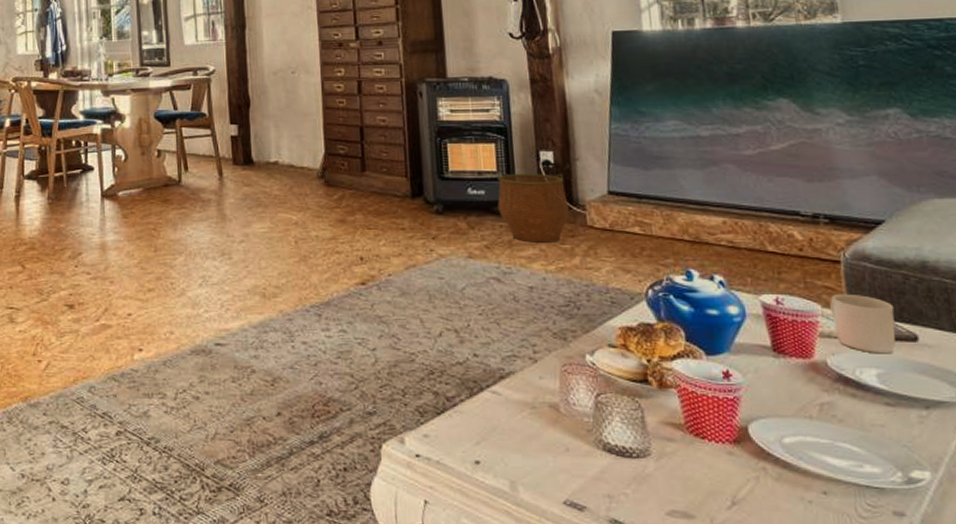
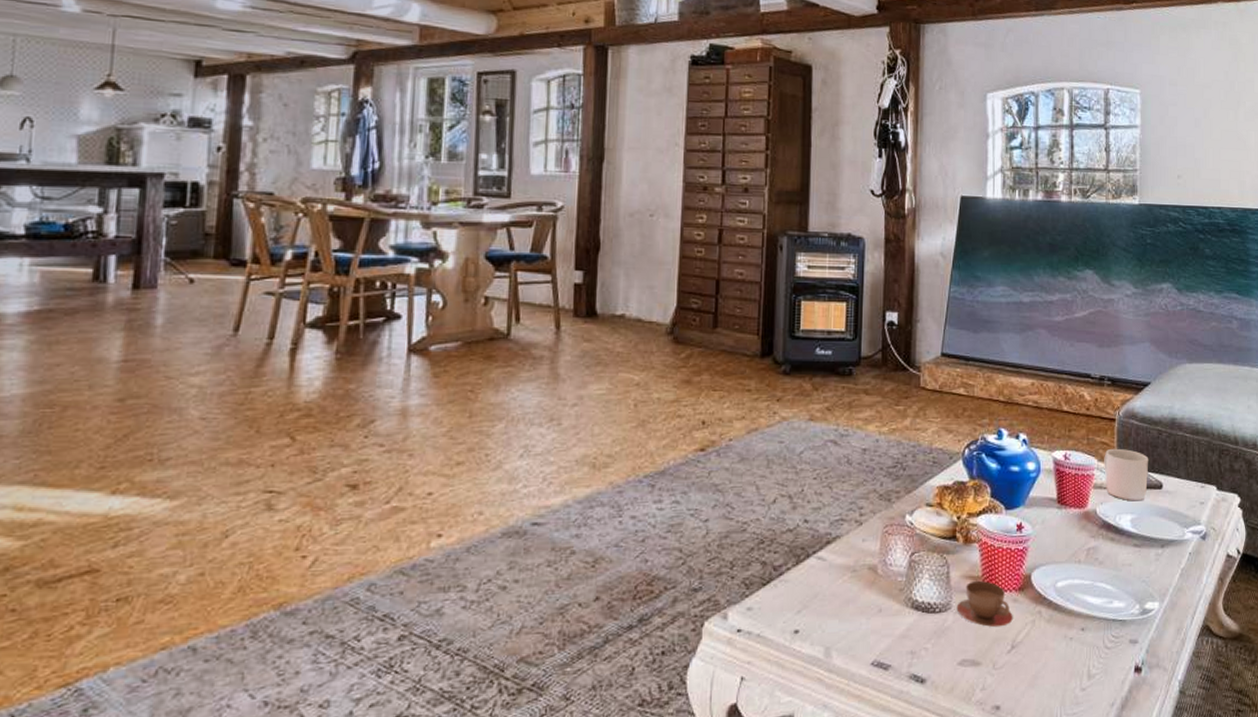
basket: present [497,173,571,243] -> none [842,334,907,404]
teacup: none [657,428,730,480] -> present [956,580,1013,628]

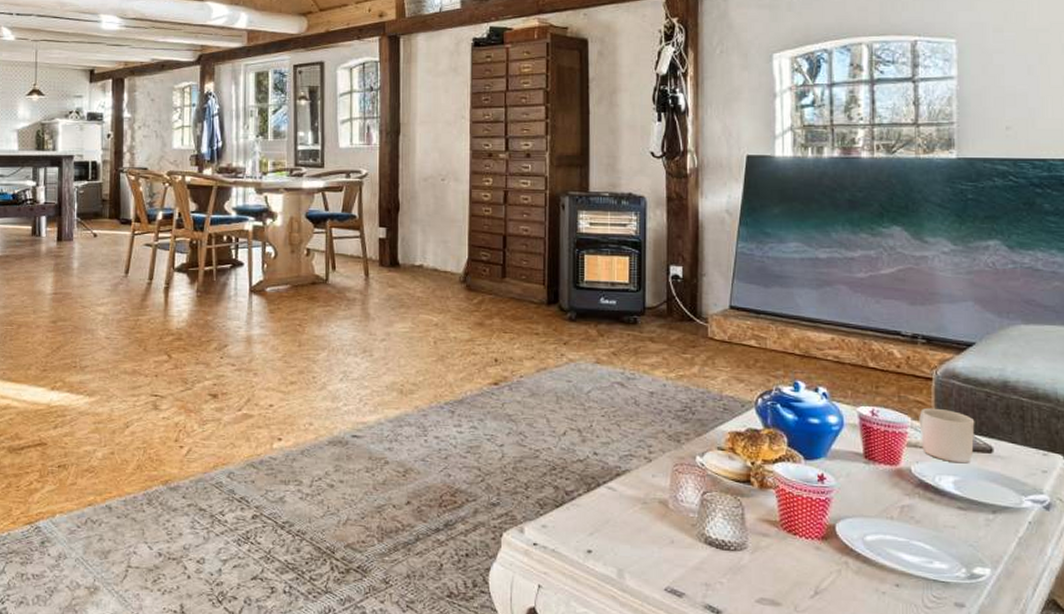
teacup: present [956,580,1013,628] -> none [753,524,816,572]

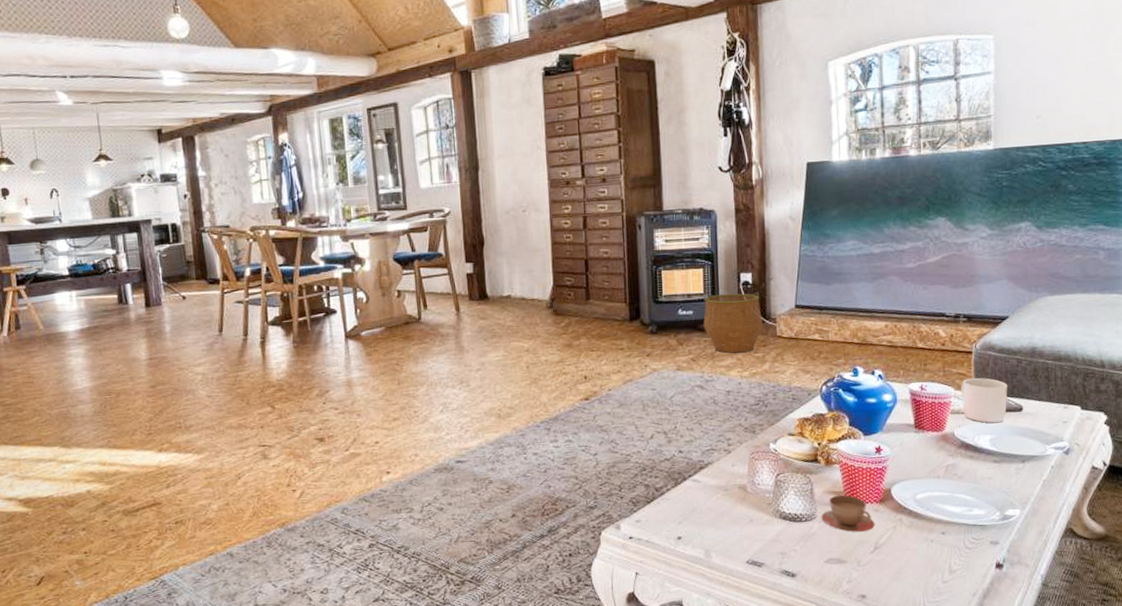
basket: none [627,286,693,352] -> present [703,292,764,354]
teacup: none [753,524,816,572] -> present [821,495,875,533]

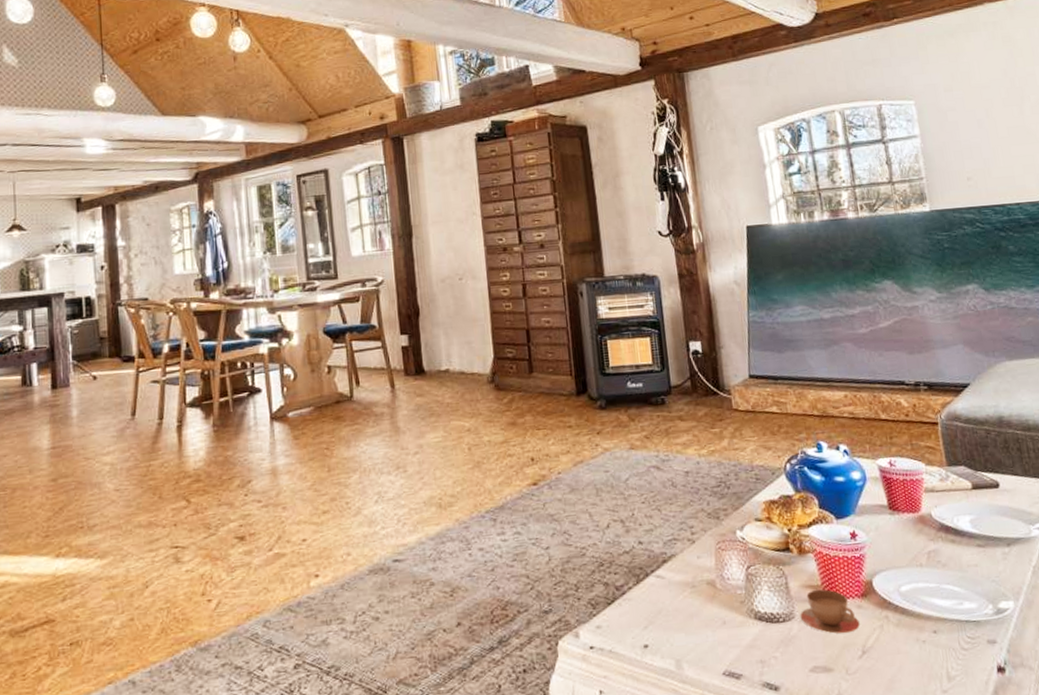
basket: present [703,292,764,354] -> none [653,362,718,430]
mug: present [961,377,1008,424] -> none [931,451,983,502]

